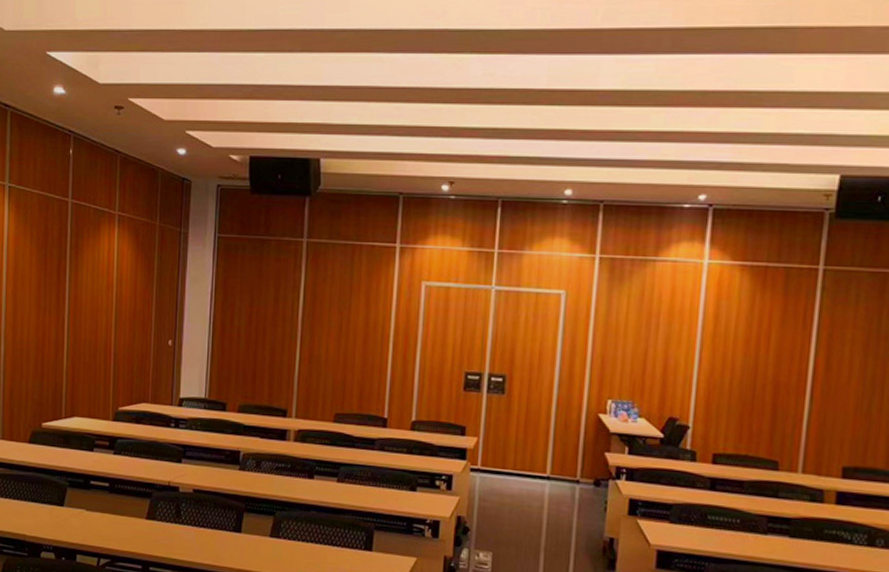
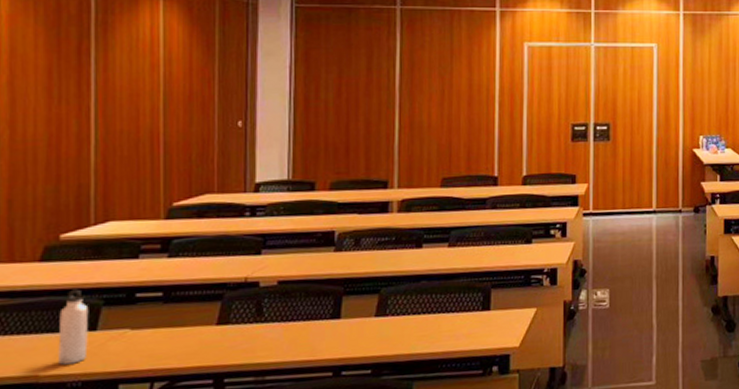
water bottle: none [38,469,59,531] -> present [58,289,89,365]

